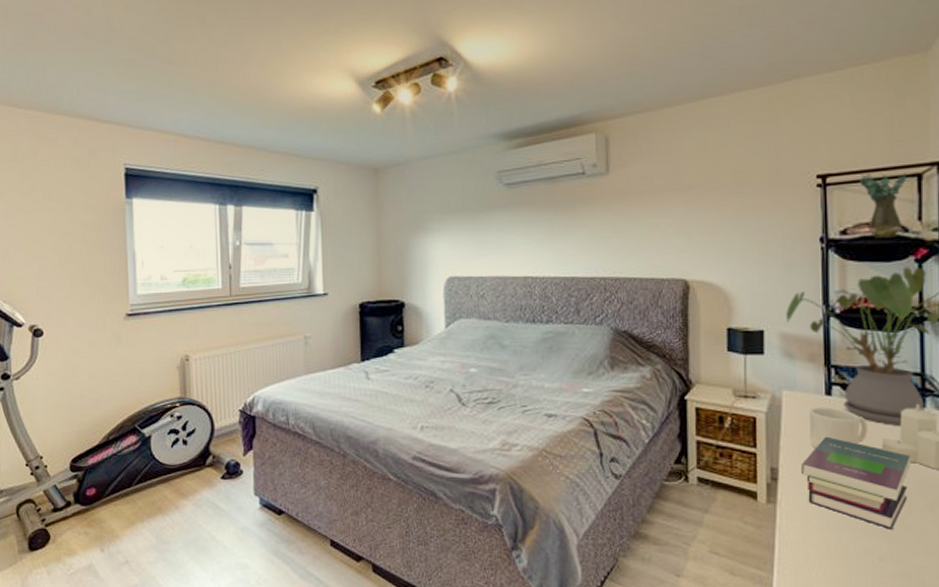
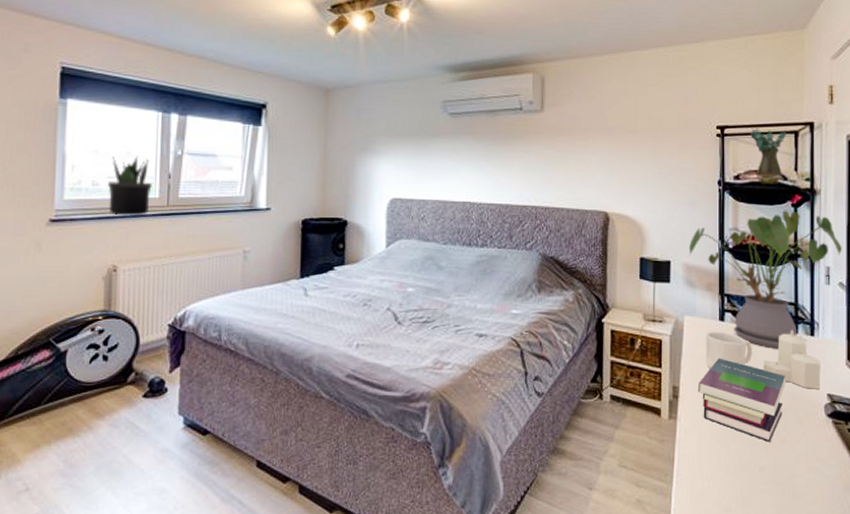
planter: none [175,249,215,307] -> present [108,156,152,216]

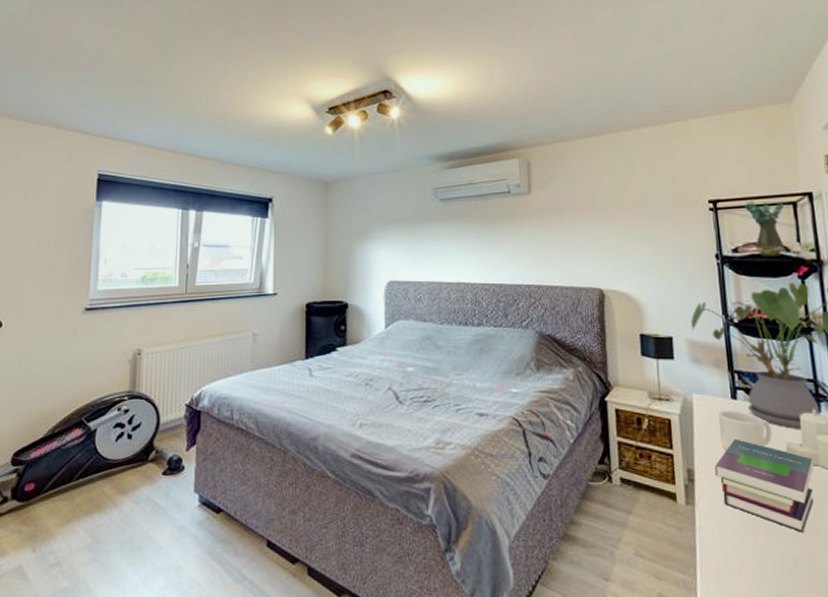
planter: present [108,156,152,216] -> none [135,249,173,304]

